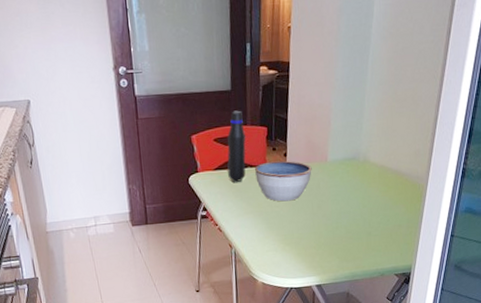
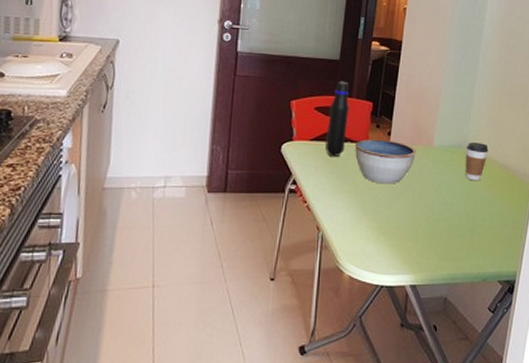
coffee cup: none [359,152,381,189] -> present [465,143,489,181]

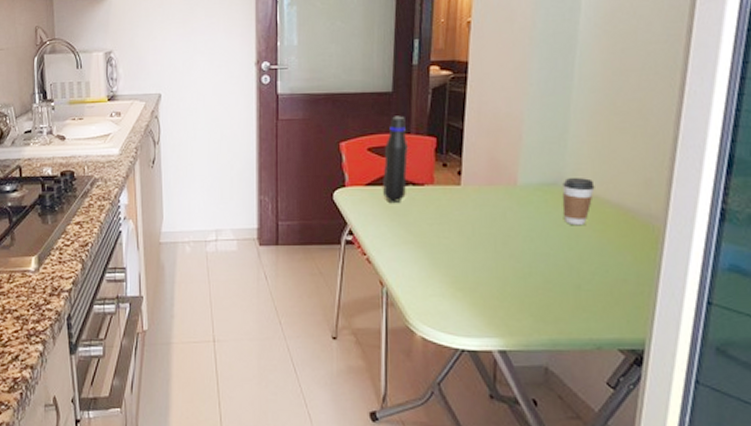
bowl: present [355,139,416,184] -> none [419,180,496,232]

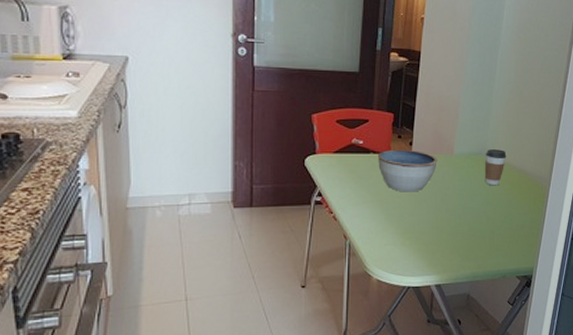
water bottle: present [383,116,408,202] -> none [349,93,370,168]
bowl: none [419,180,496,232] -> present [378,149,437,192]

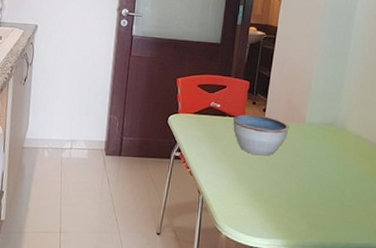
coffee cup: present [484,149,507,186] -> none [335,121,359,157]

